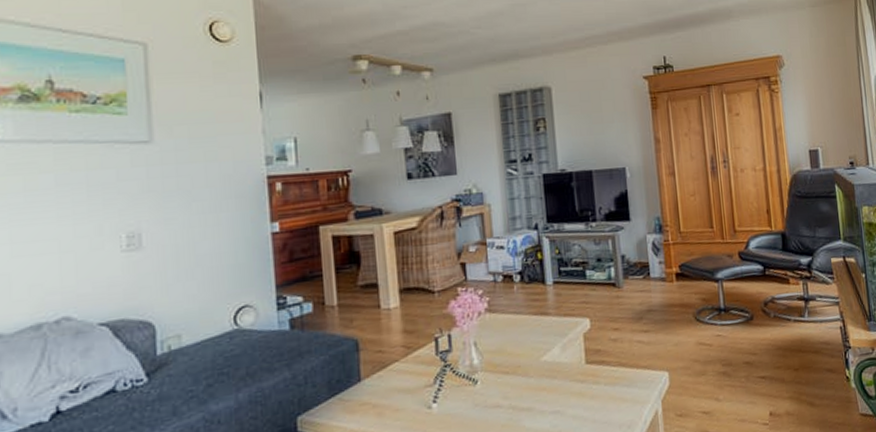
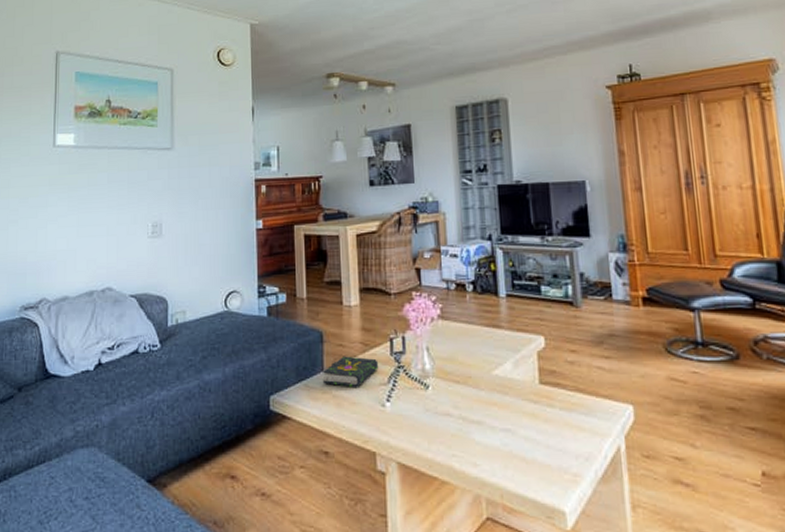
book: none [359,360,423,395] -> present [322,356,379,387]

